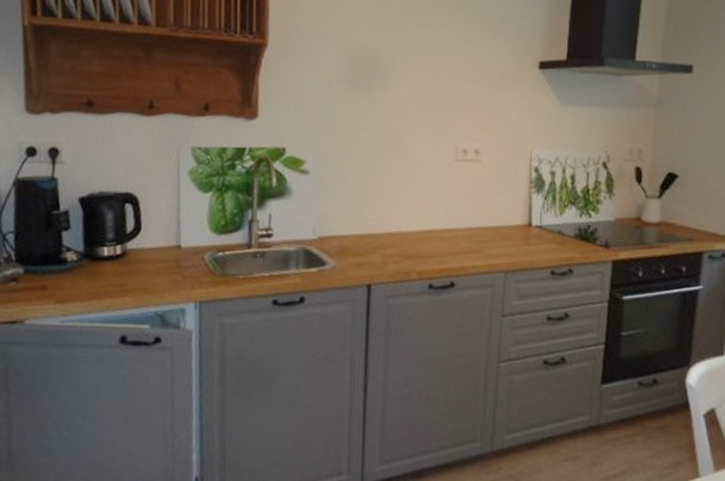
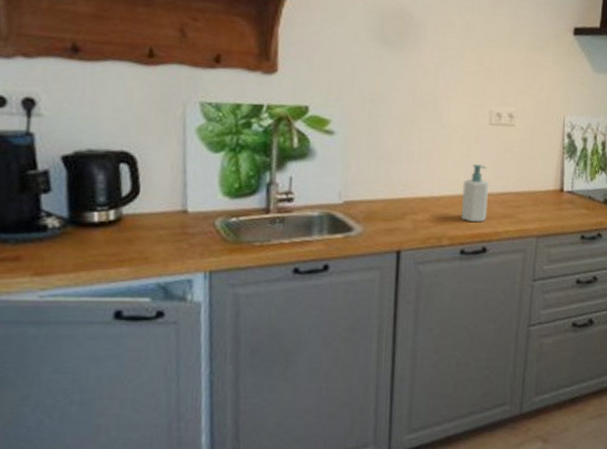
soap bottle: none [429,200,456,257] -> present [462,164,489,222]

